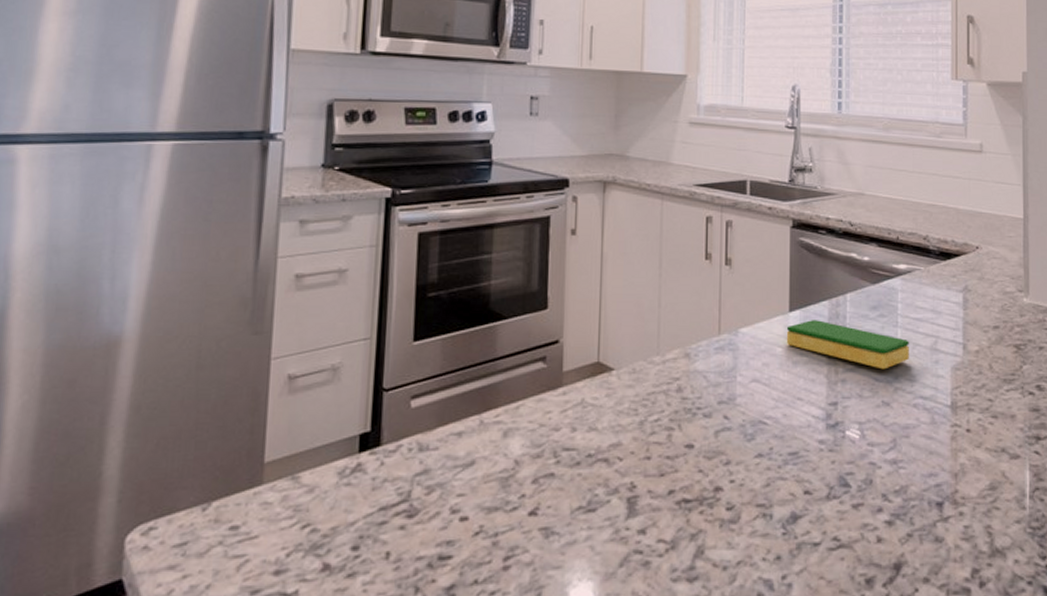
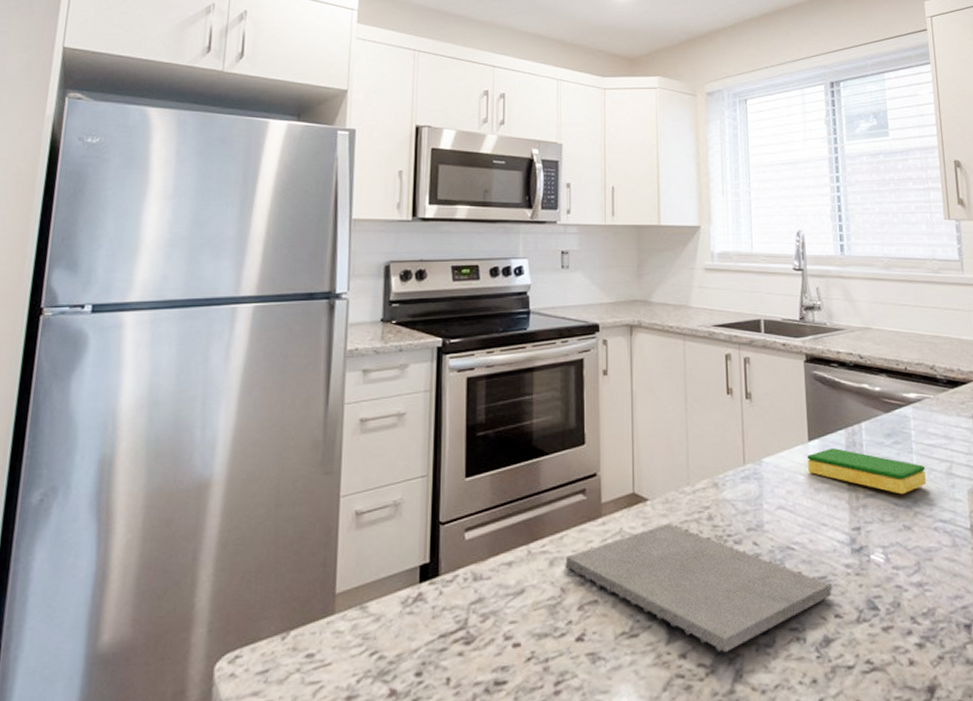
notepad: none [520,394,803,528] -> present [565,523,832,652]

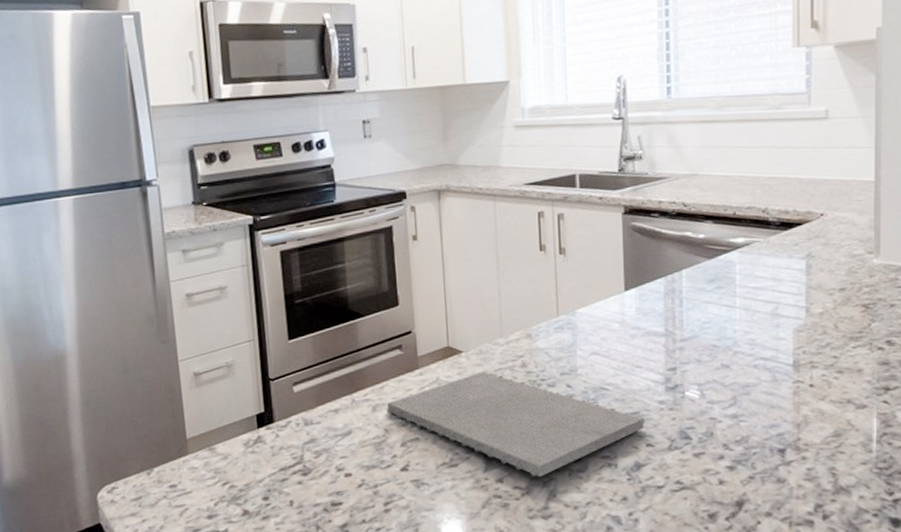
dish sponge: present [806,448,926,495] -> none [622,296,748,336]

